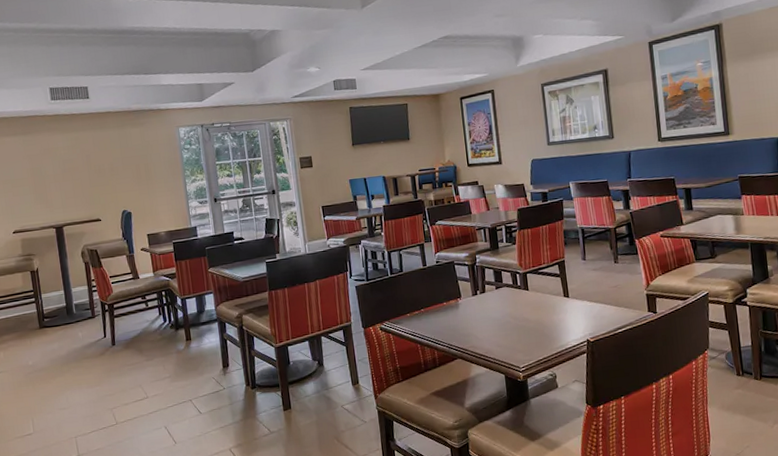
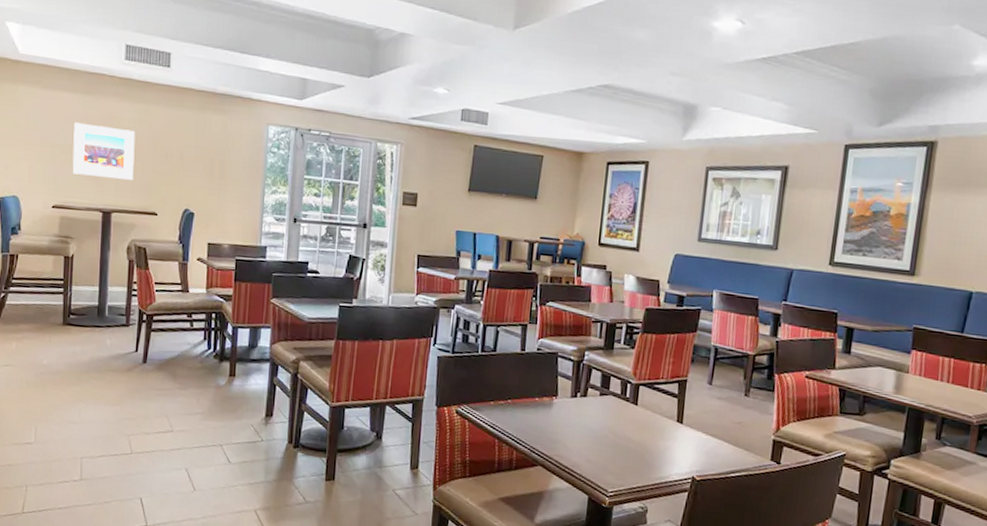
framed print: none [19,156,76,202] -> present [72,122,136,181]

